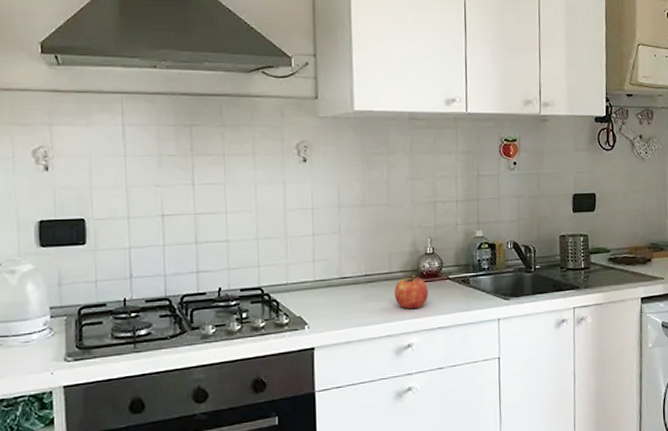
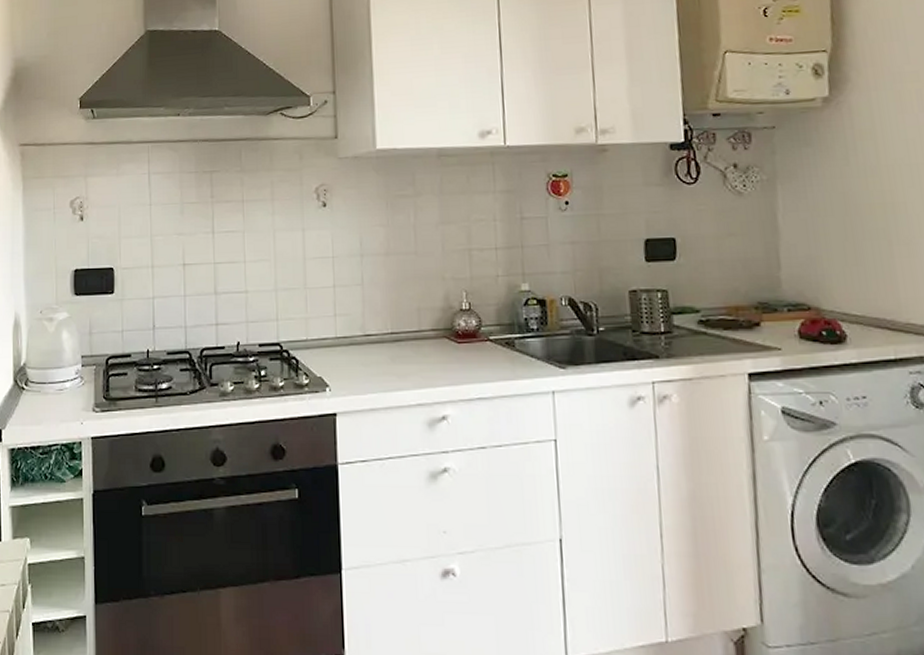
fruit: present [394,275,428,309] -> none [424,335,465,374]

